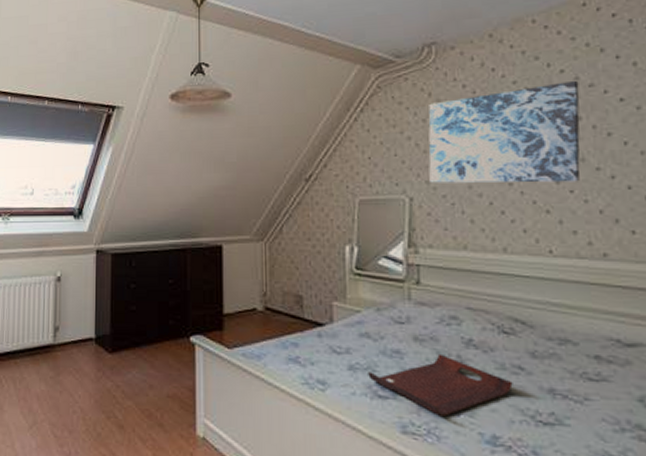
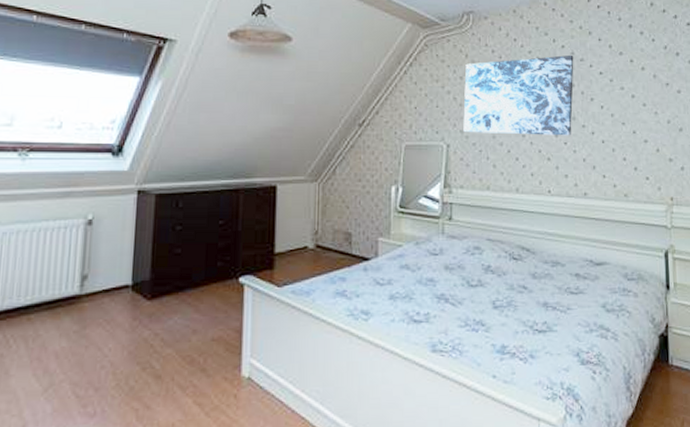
serving tray: present [368,353,513,417] -> none [406,279,518,333]

